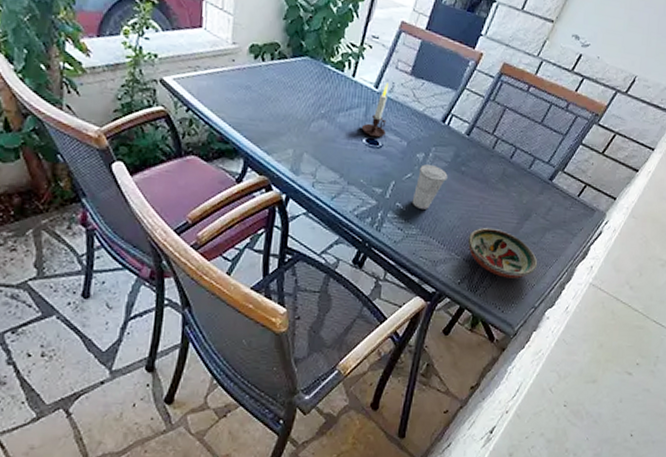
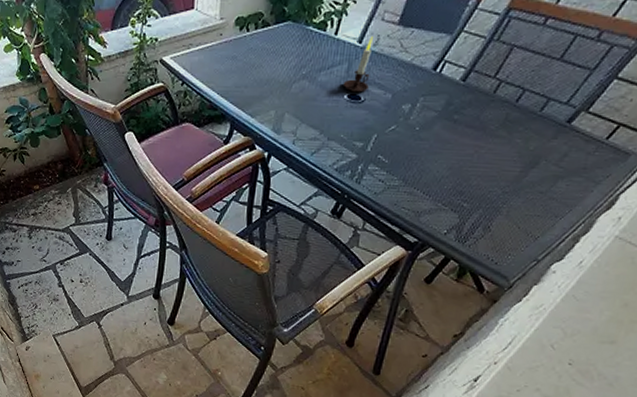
cup: present [412,164,448,210] -> none [395,115,437,161]
decorative bowl: present [467,227,538,279] -> none [457,176,545,230]

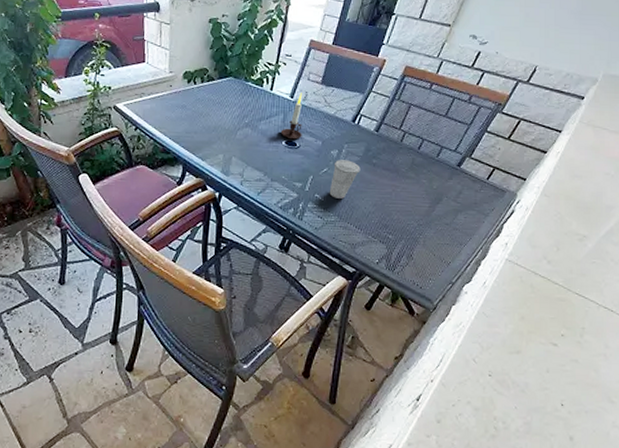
cup: none [395,115,437,161] -> present [329,160,361,199]

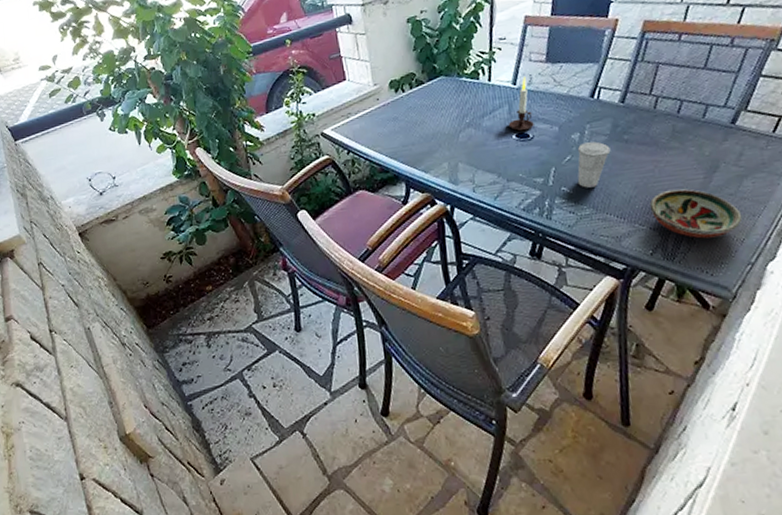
decorative bowl: none [383,211,452,257] -> present [649,189,743,239]

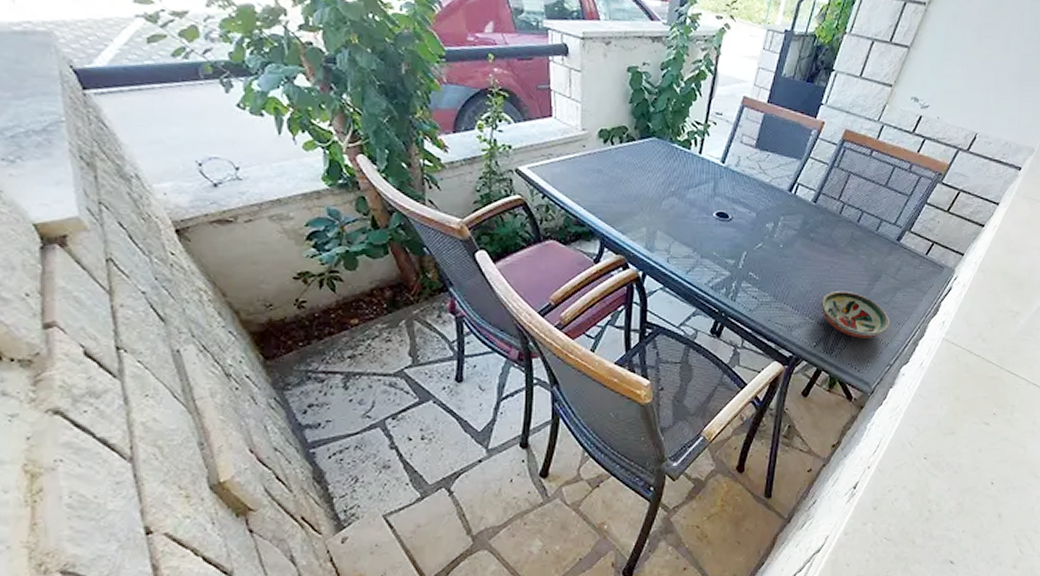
candle: present [508,77,534,131] -> none [710,157,735,211]
cup: present [577,141,611,188] -> none [764,234,798,277]

